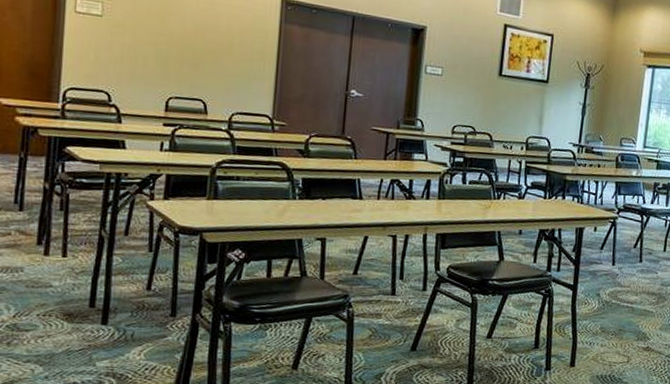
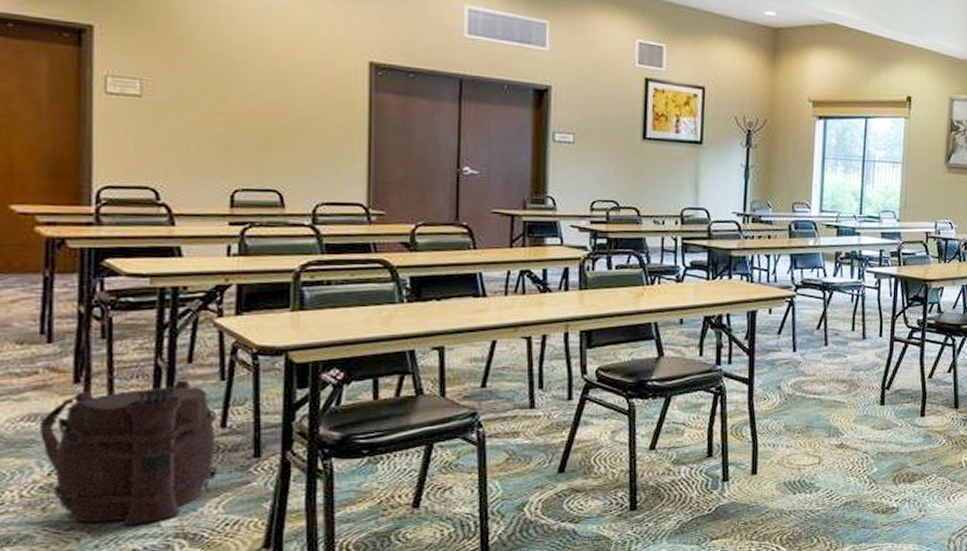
backpack: none [10,248,145,363] -> present [40,379,217,526]

